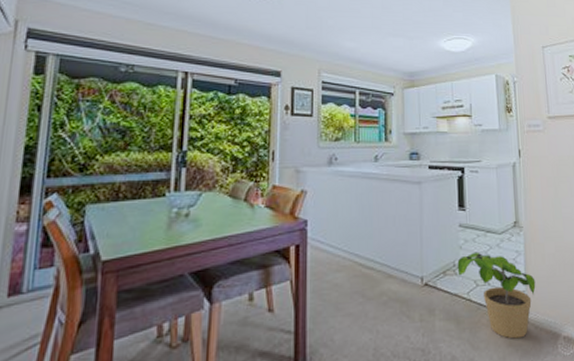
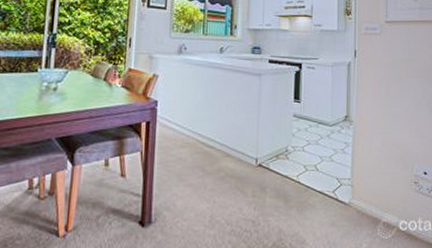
potted plant: present [457,252,536,339] -> none [289,140,361,220]

